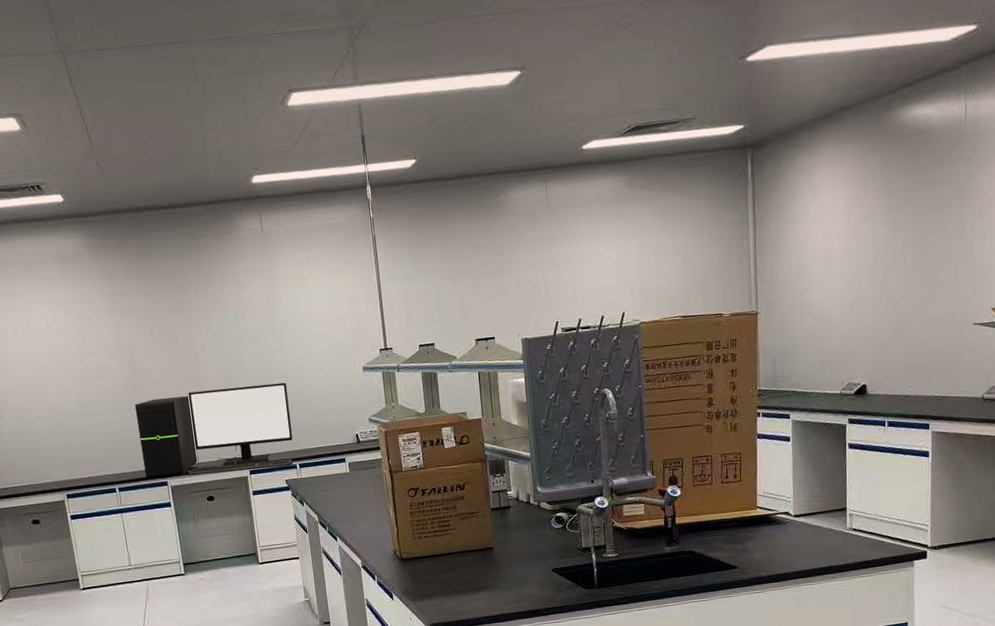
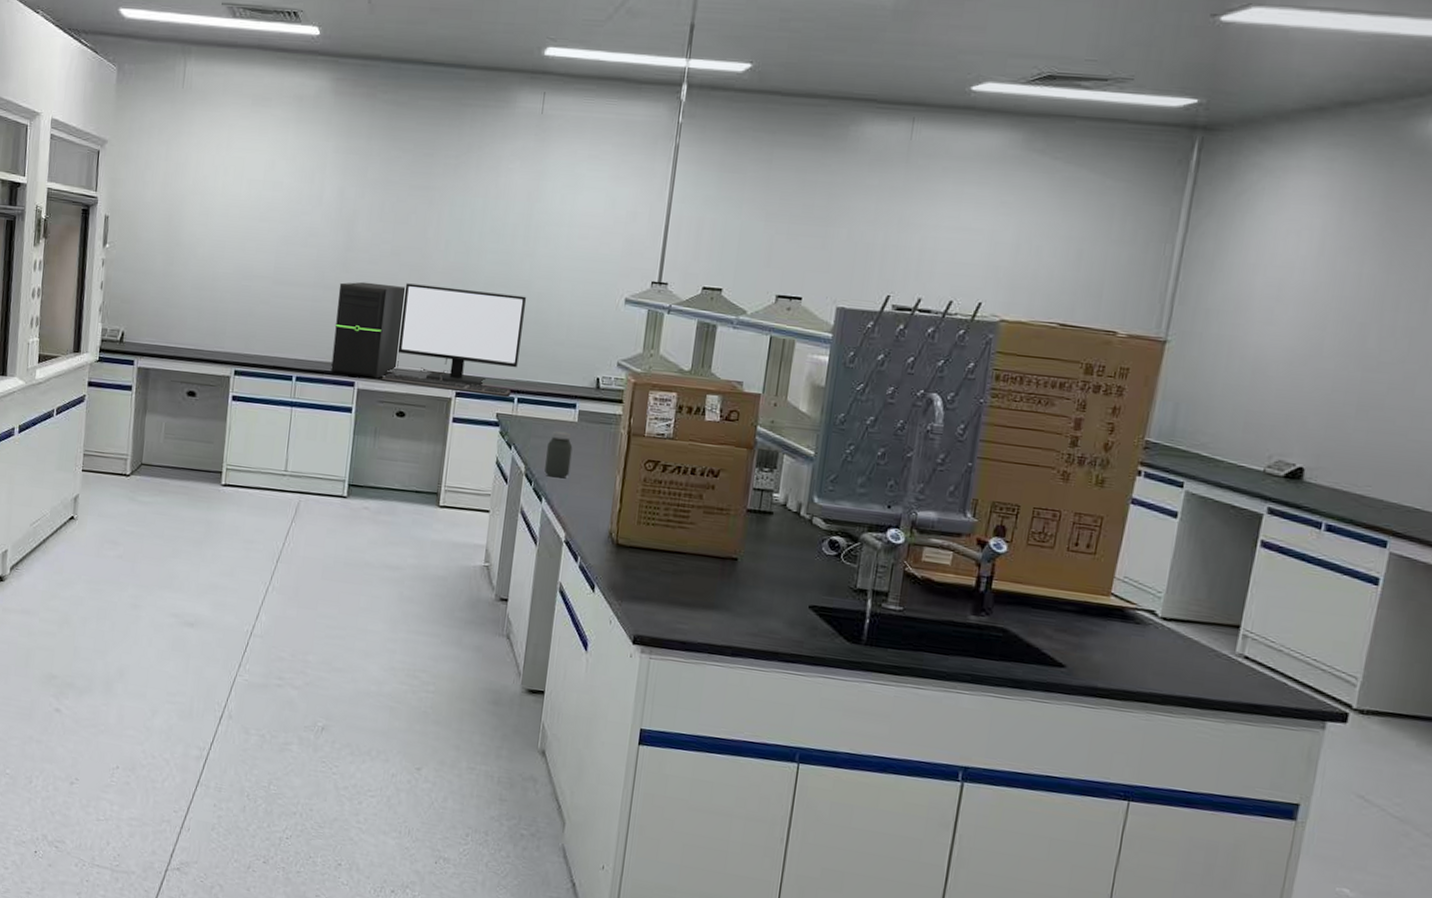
jar: none [331,482,353,520] -> present [544,431,573,478]

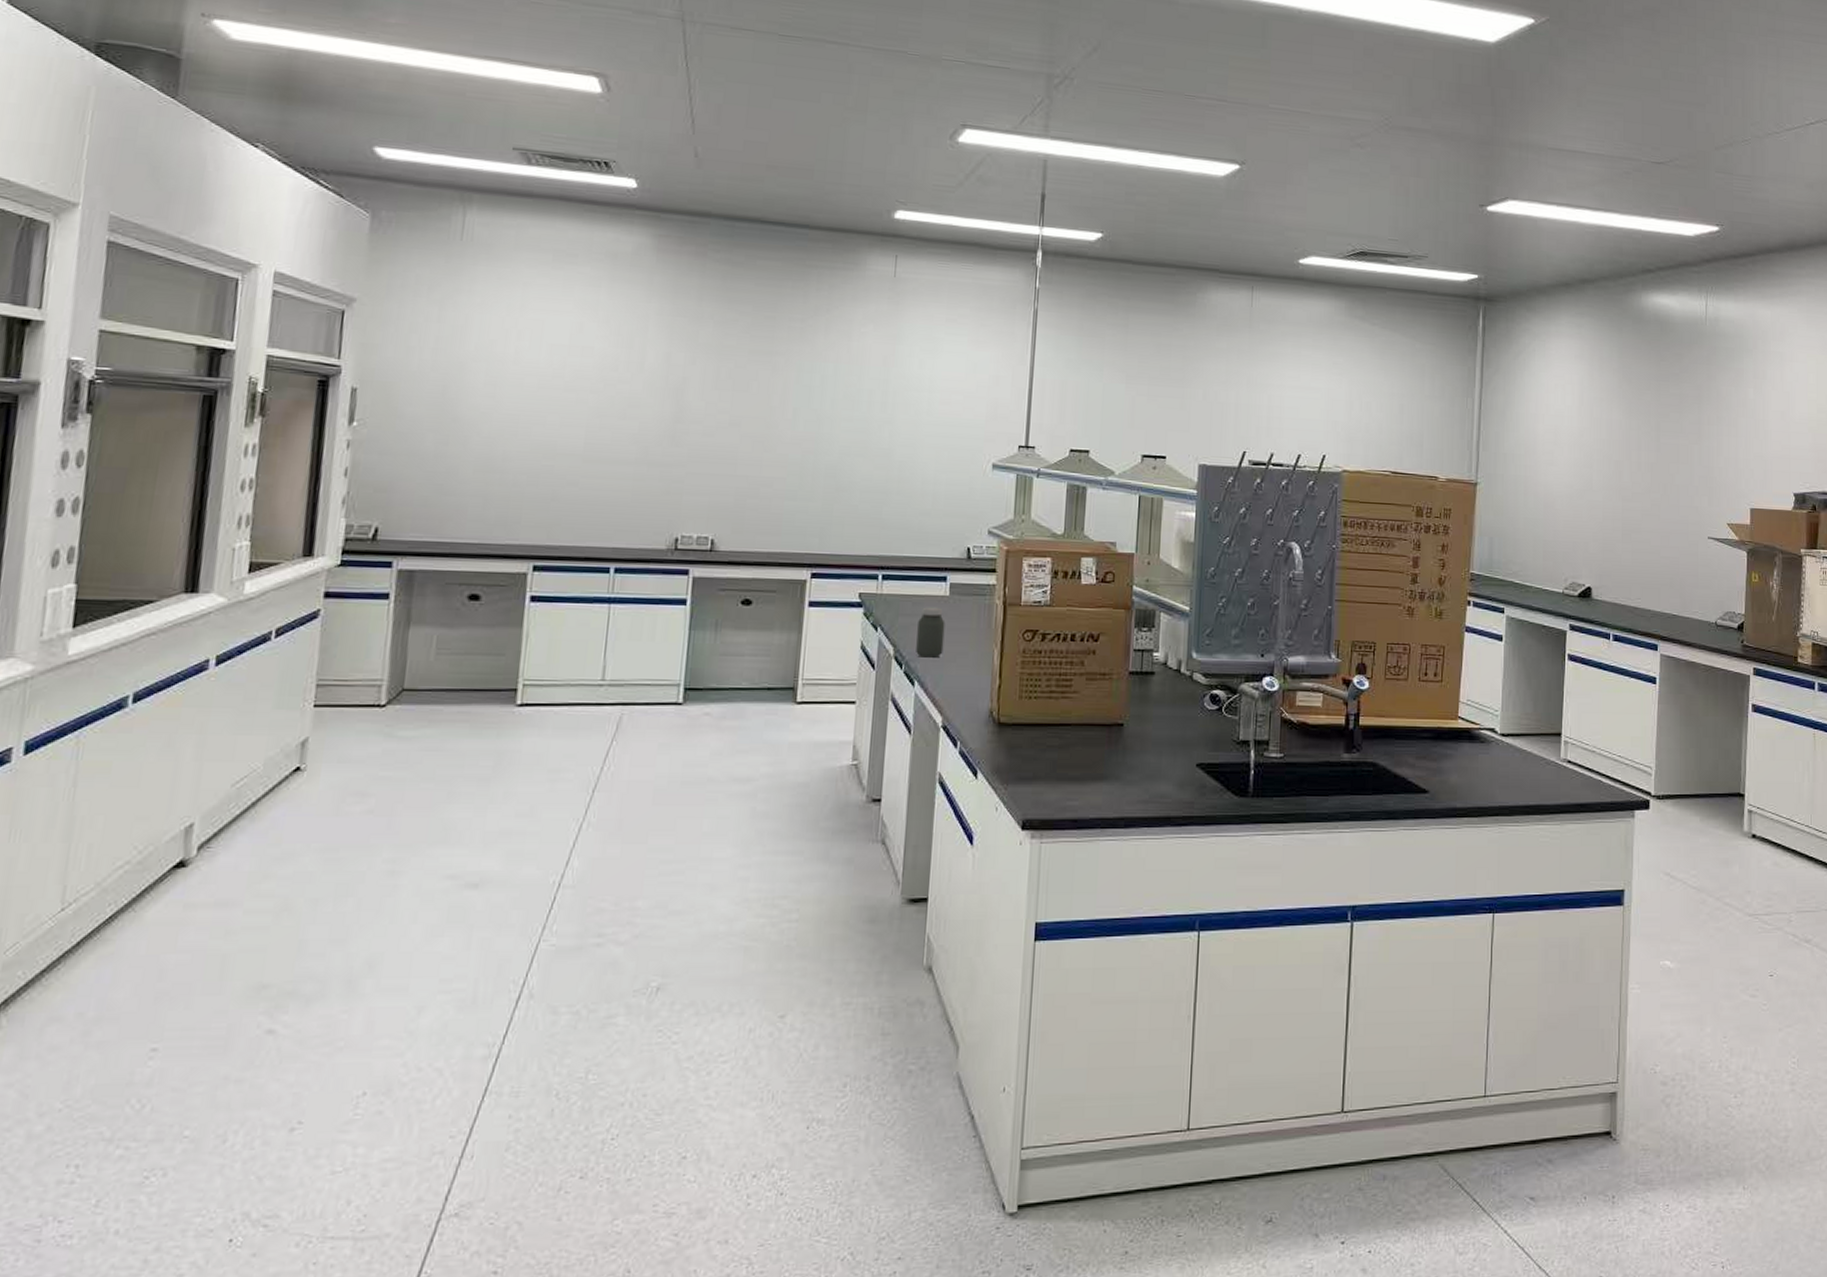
desktop computer: present [330,281,527,398] -> none [658,456,888,575]

